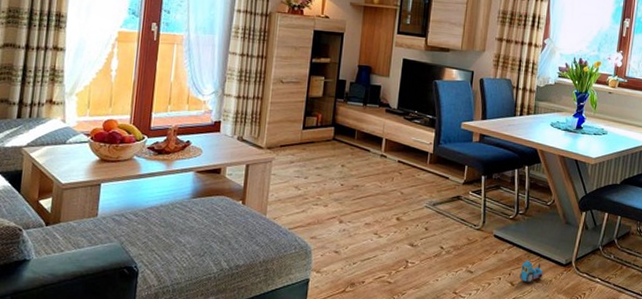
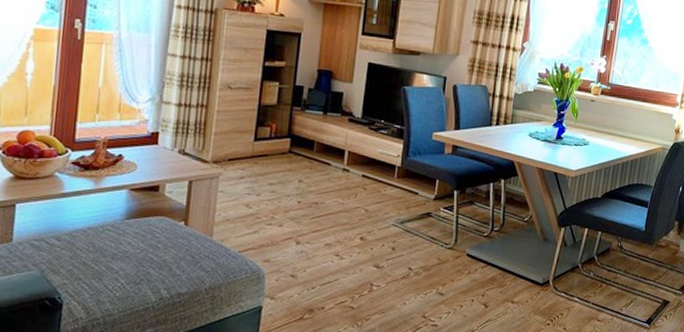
toy train: present [519,261,544,284] -> none [494,281,520,305]

